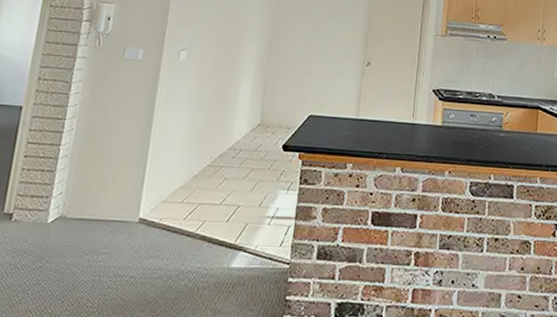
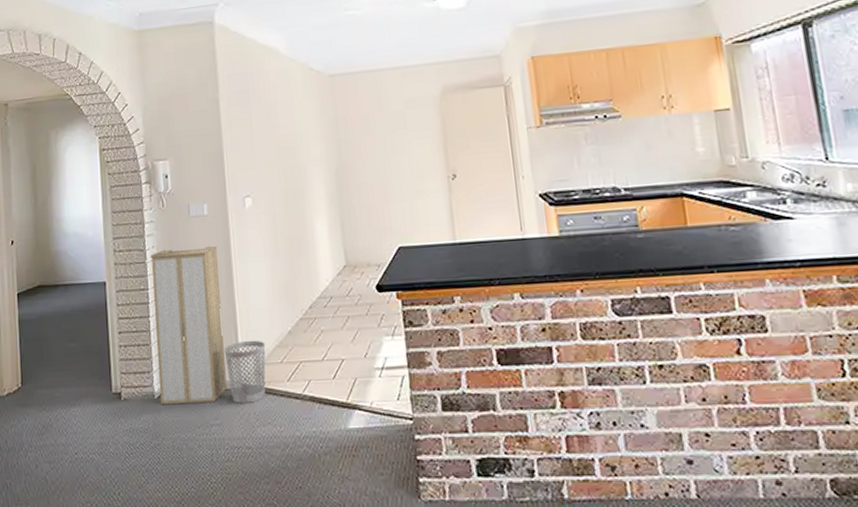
cabinet: none [52,84,144,231] -> present [150,245,227,404]
wastebasket: none [126,178,170,236] -> present [224,340,266,404]

